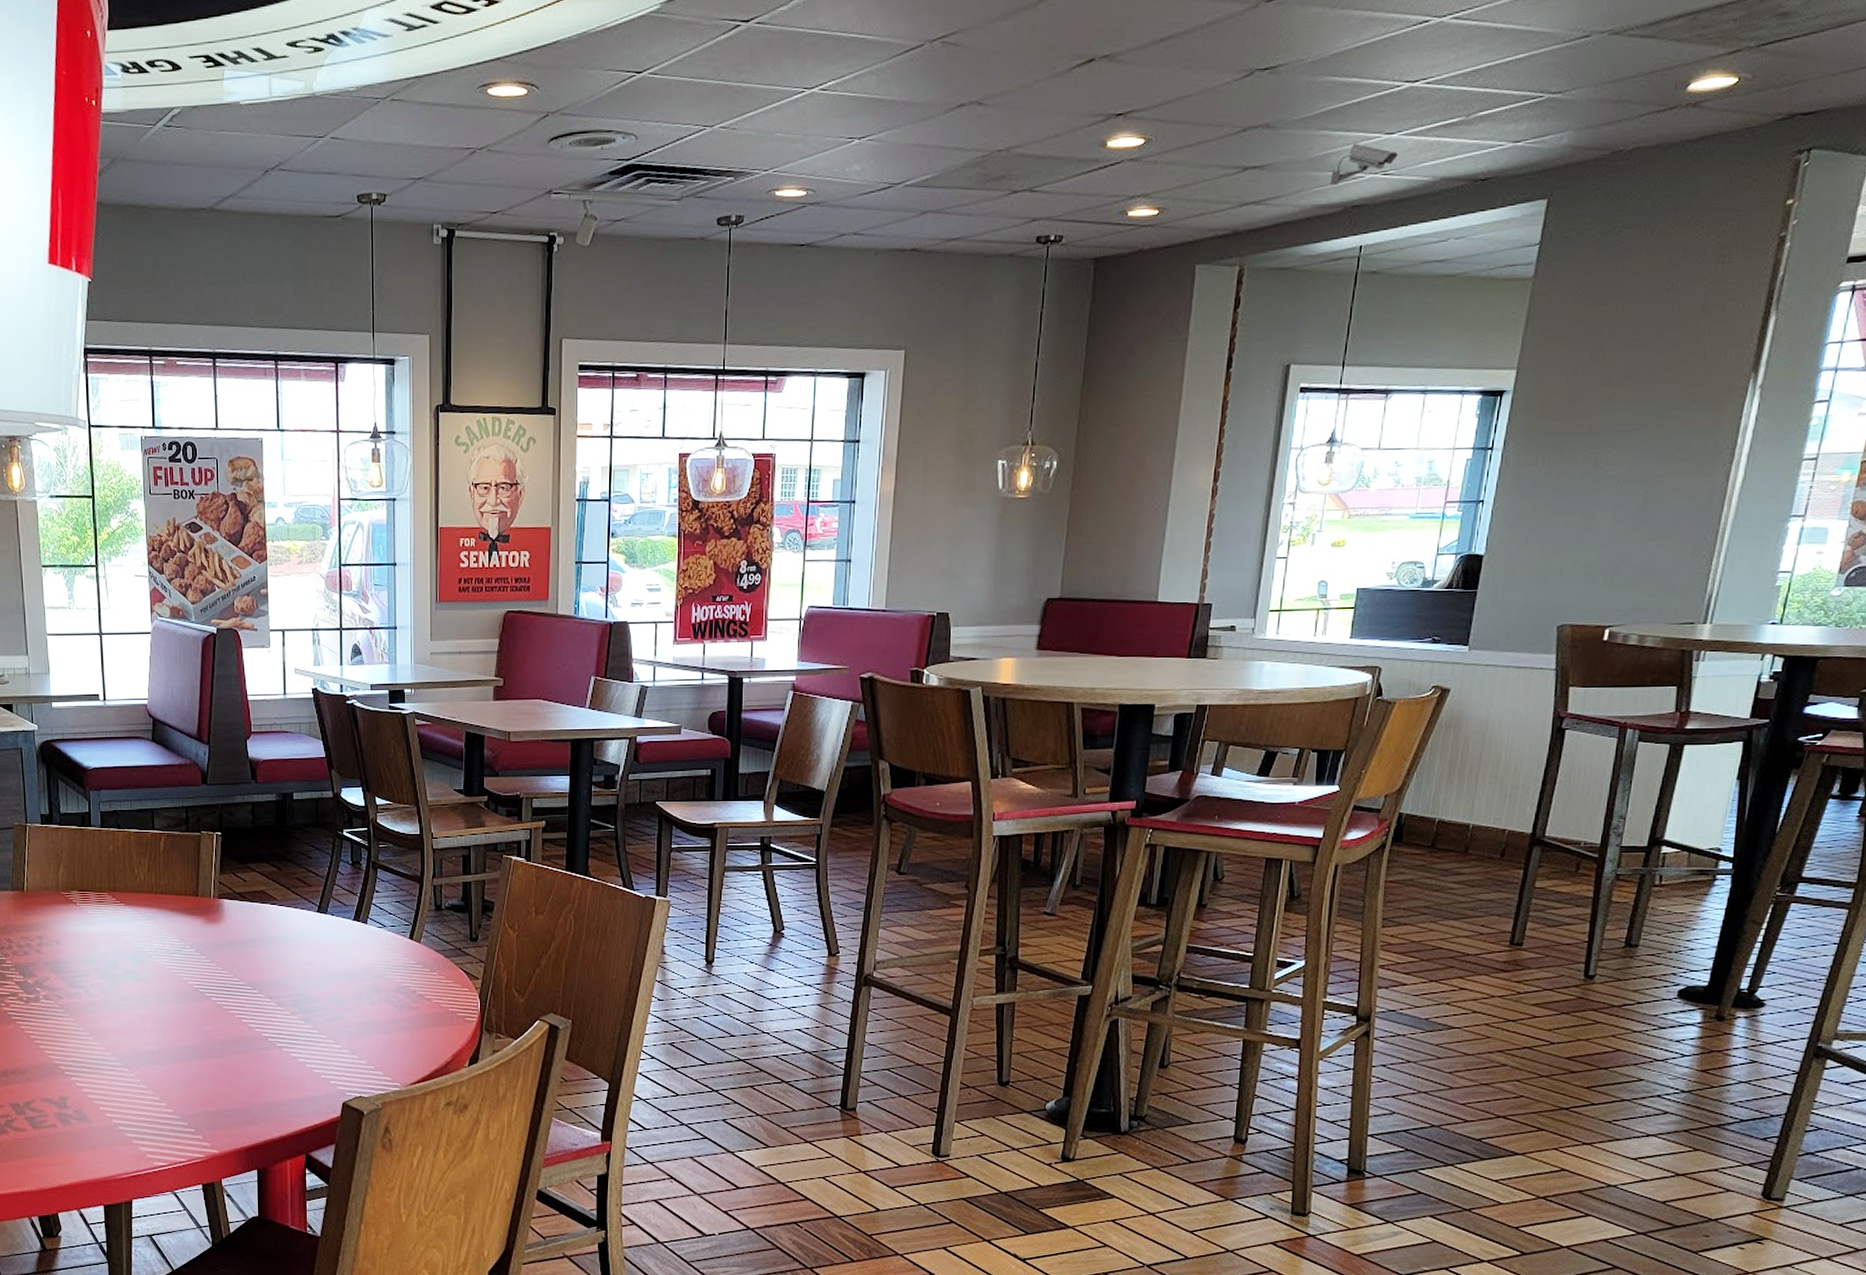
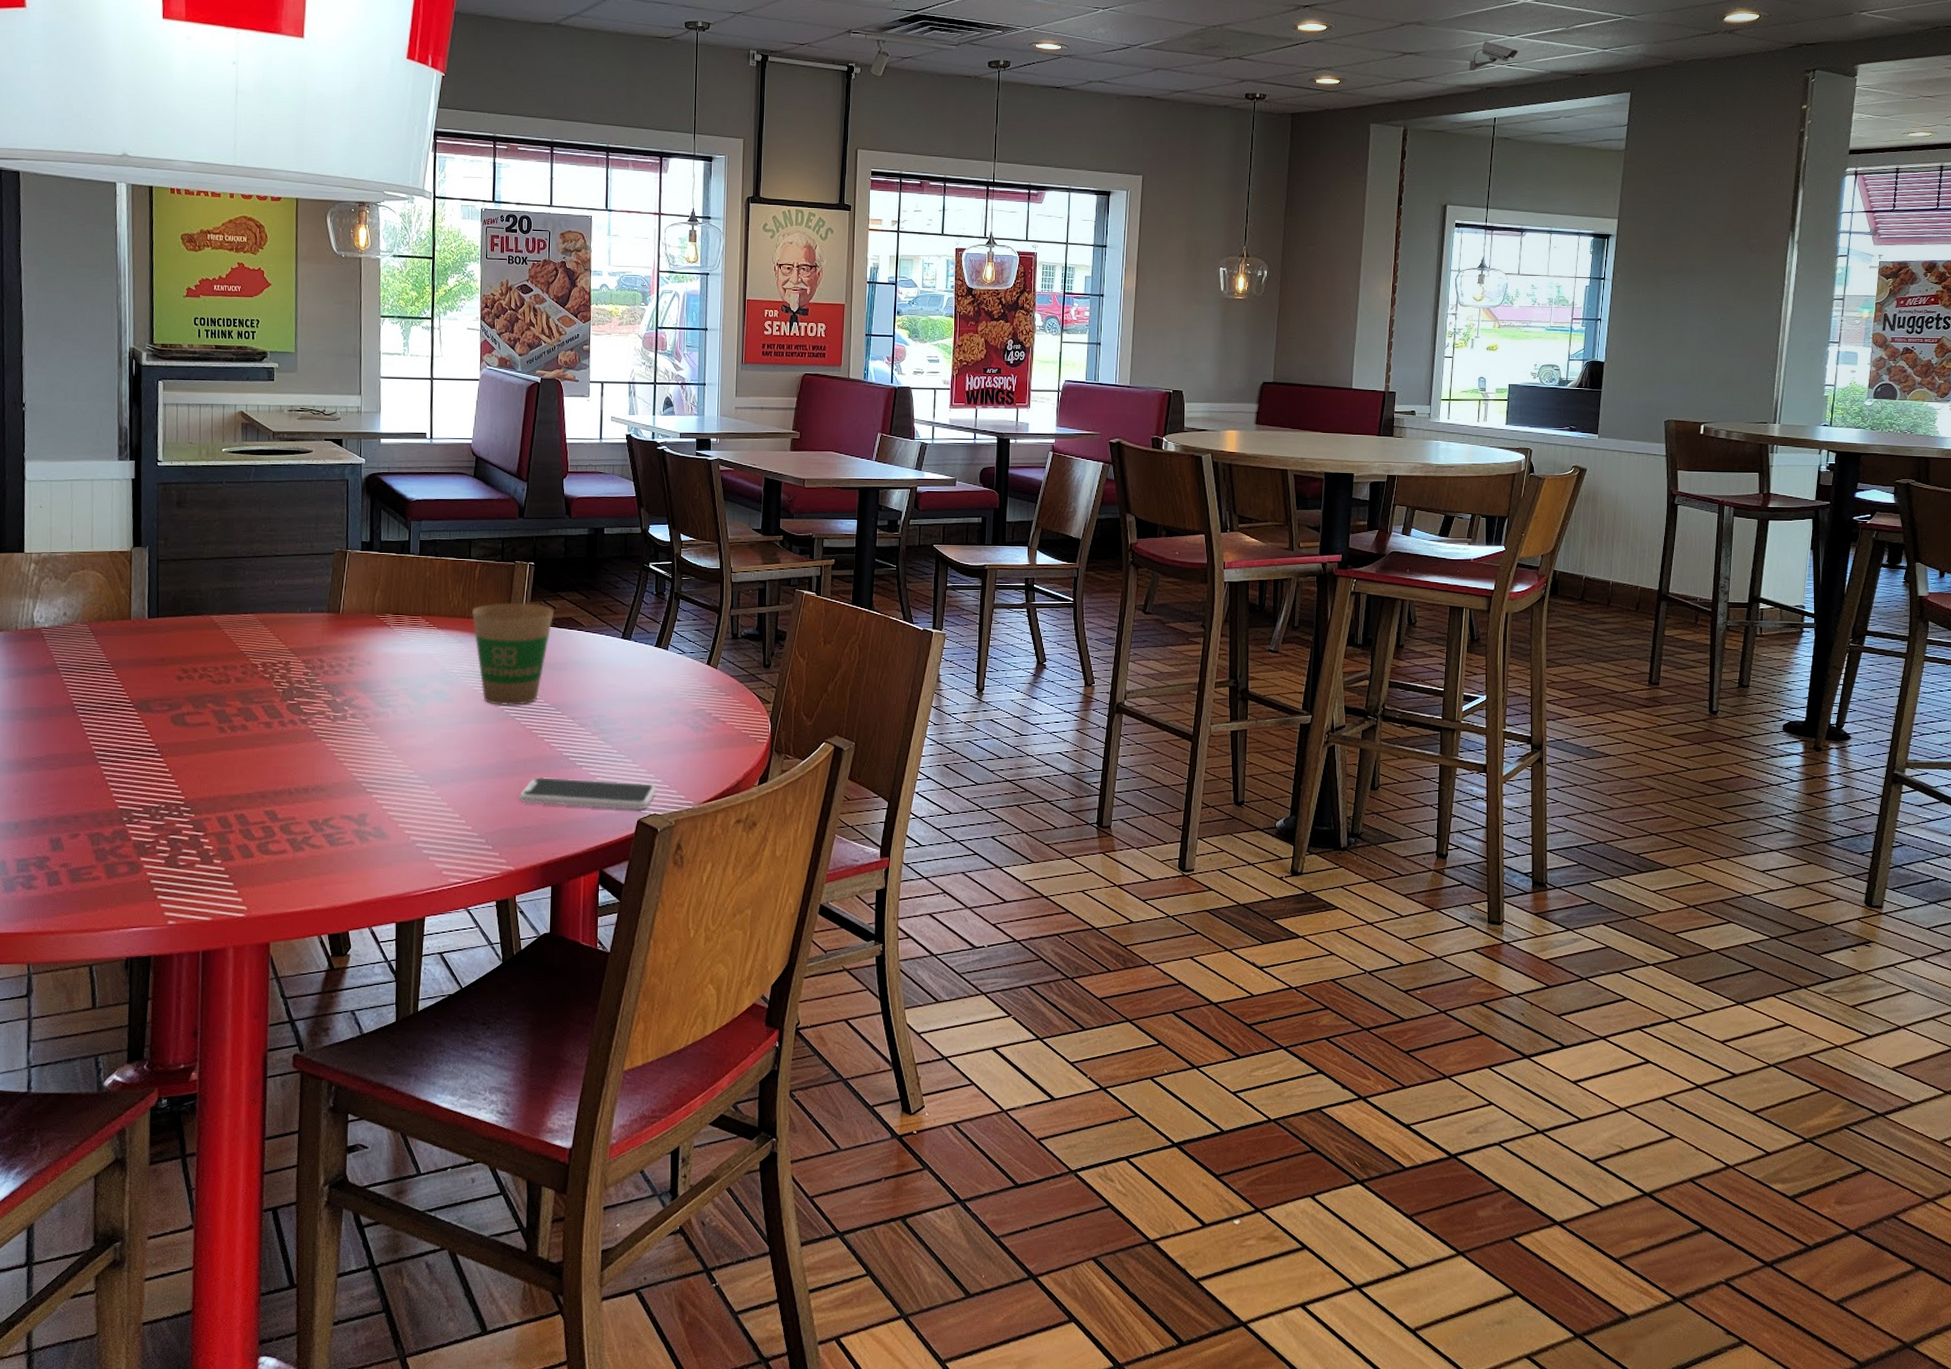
paper cup: none [159,876,244,985] -> present [472,602,554,706]
smartphone: none [219,1058,361,1092] -> present [519,776,656,810]

